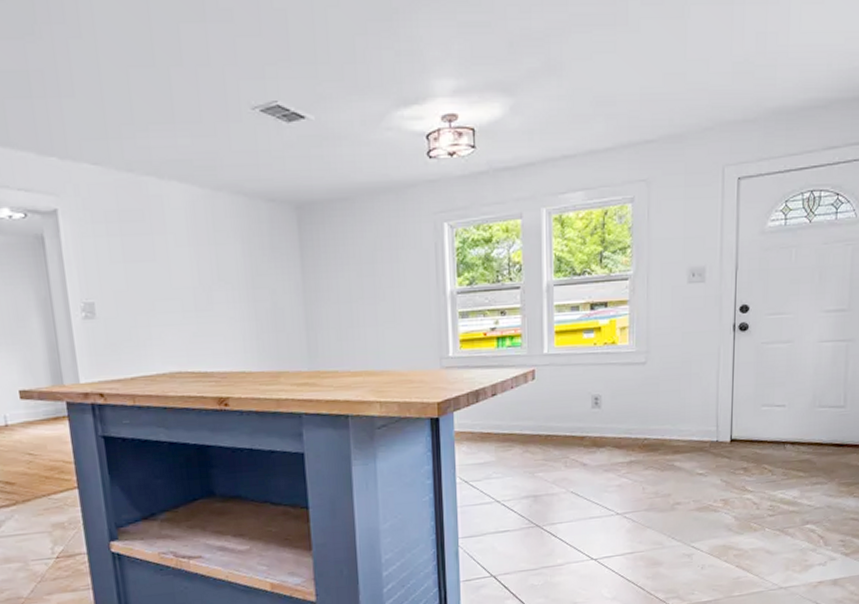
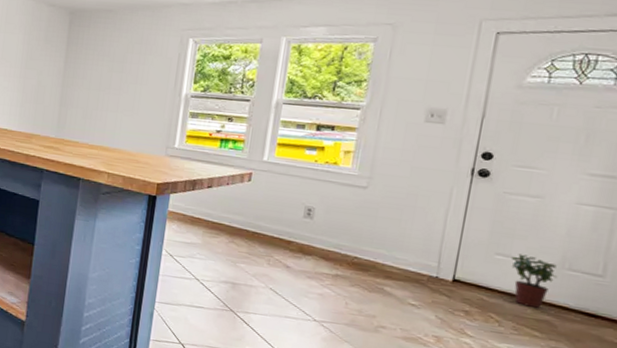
potted plant: none [774,400,812,450] -> present [510,254,558,308]

